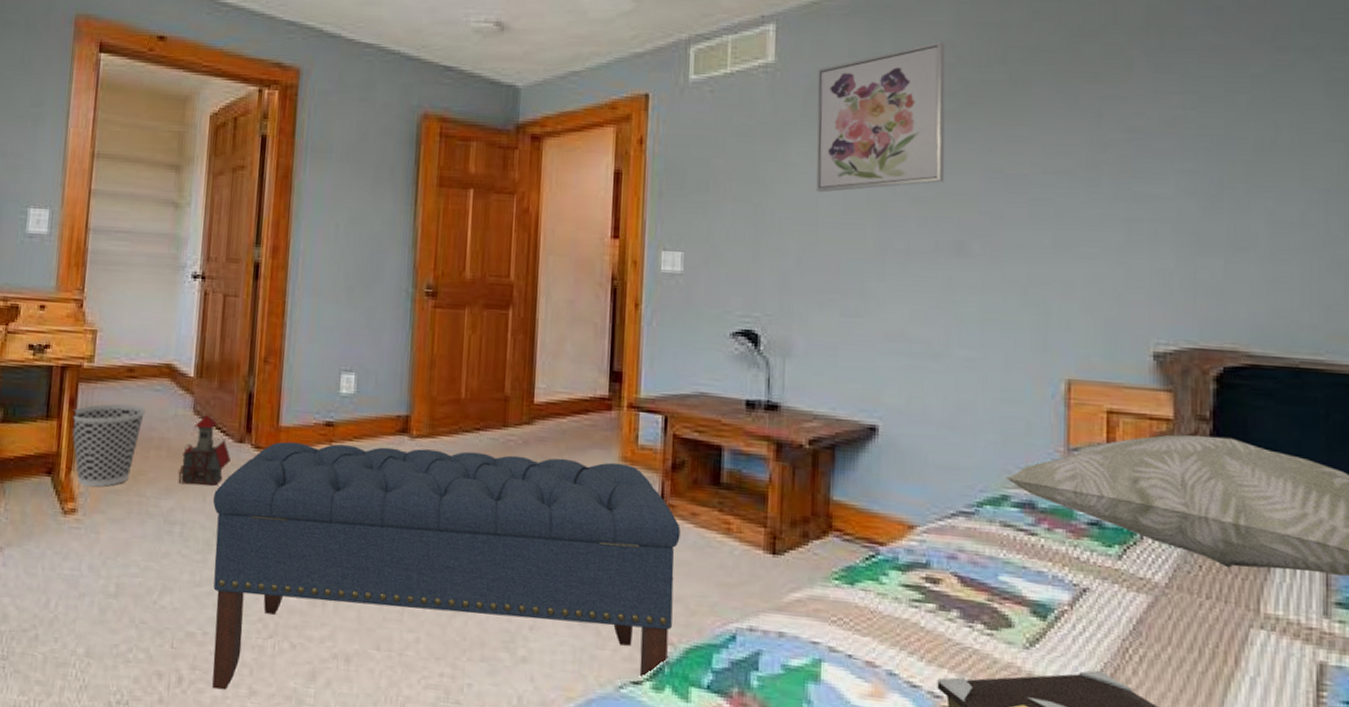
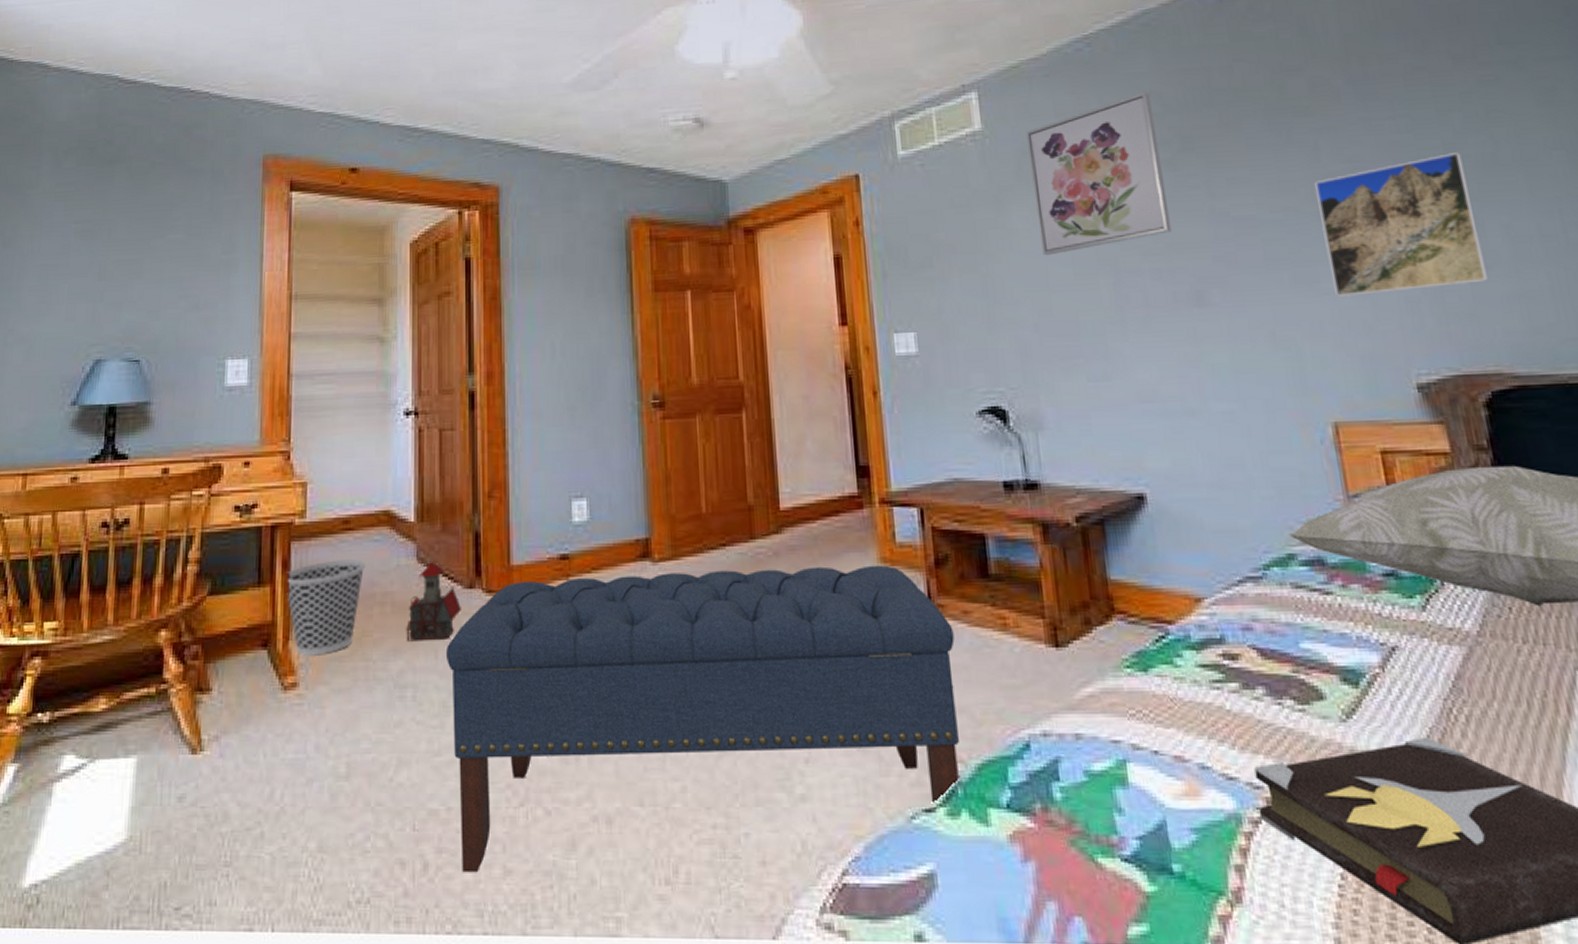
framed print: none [1090,133,1242,263] -> present [1313,151,1488,297]

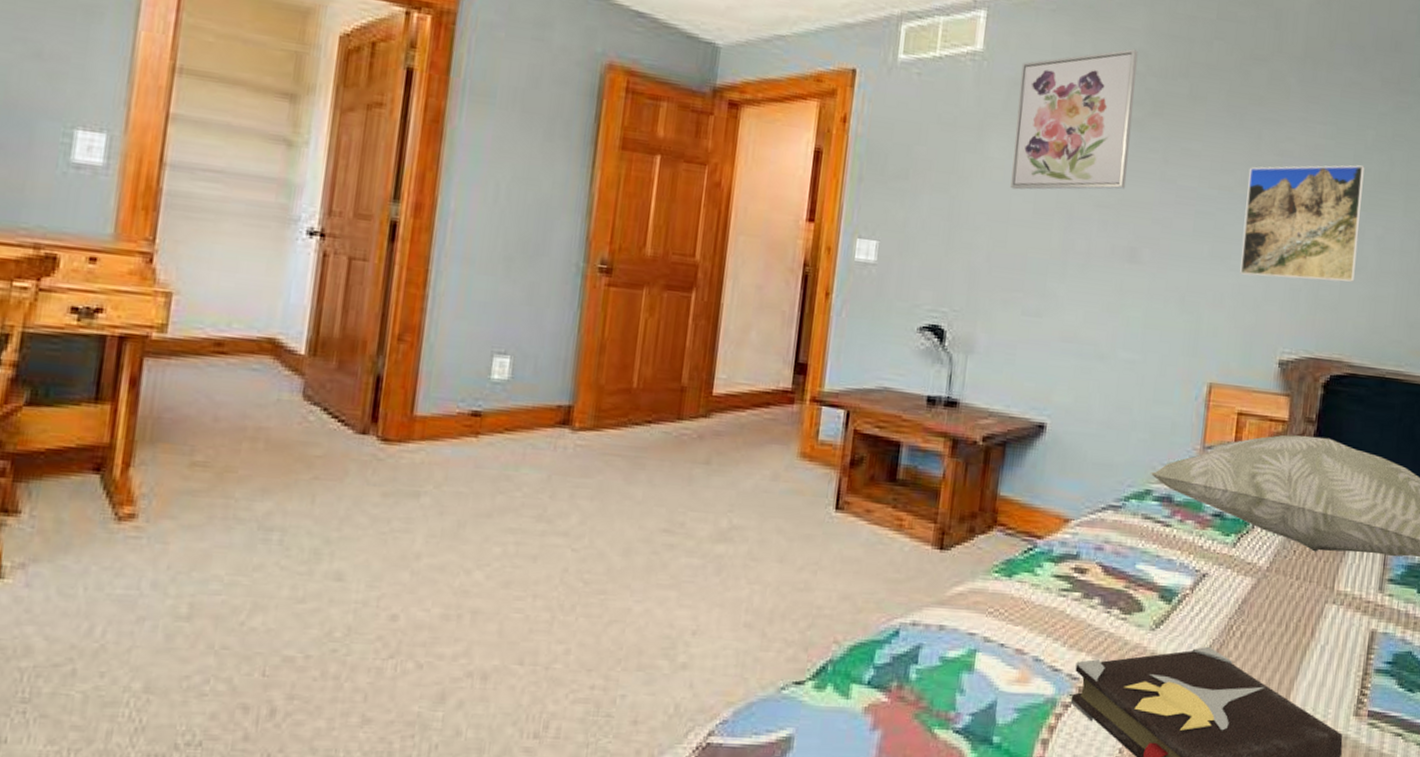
wastebasket: present [286,559,366,656] -> none [132,384,238,487]
toy house: present [406,562,461,642] -> none [278,401,350,485]
bench: present [445,565,959,873] -> none [314,433,854,721]

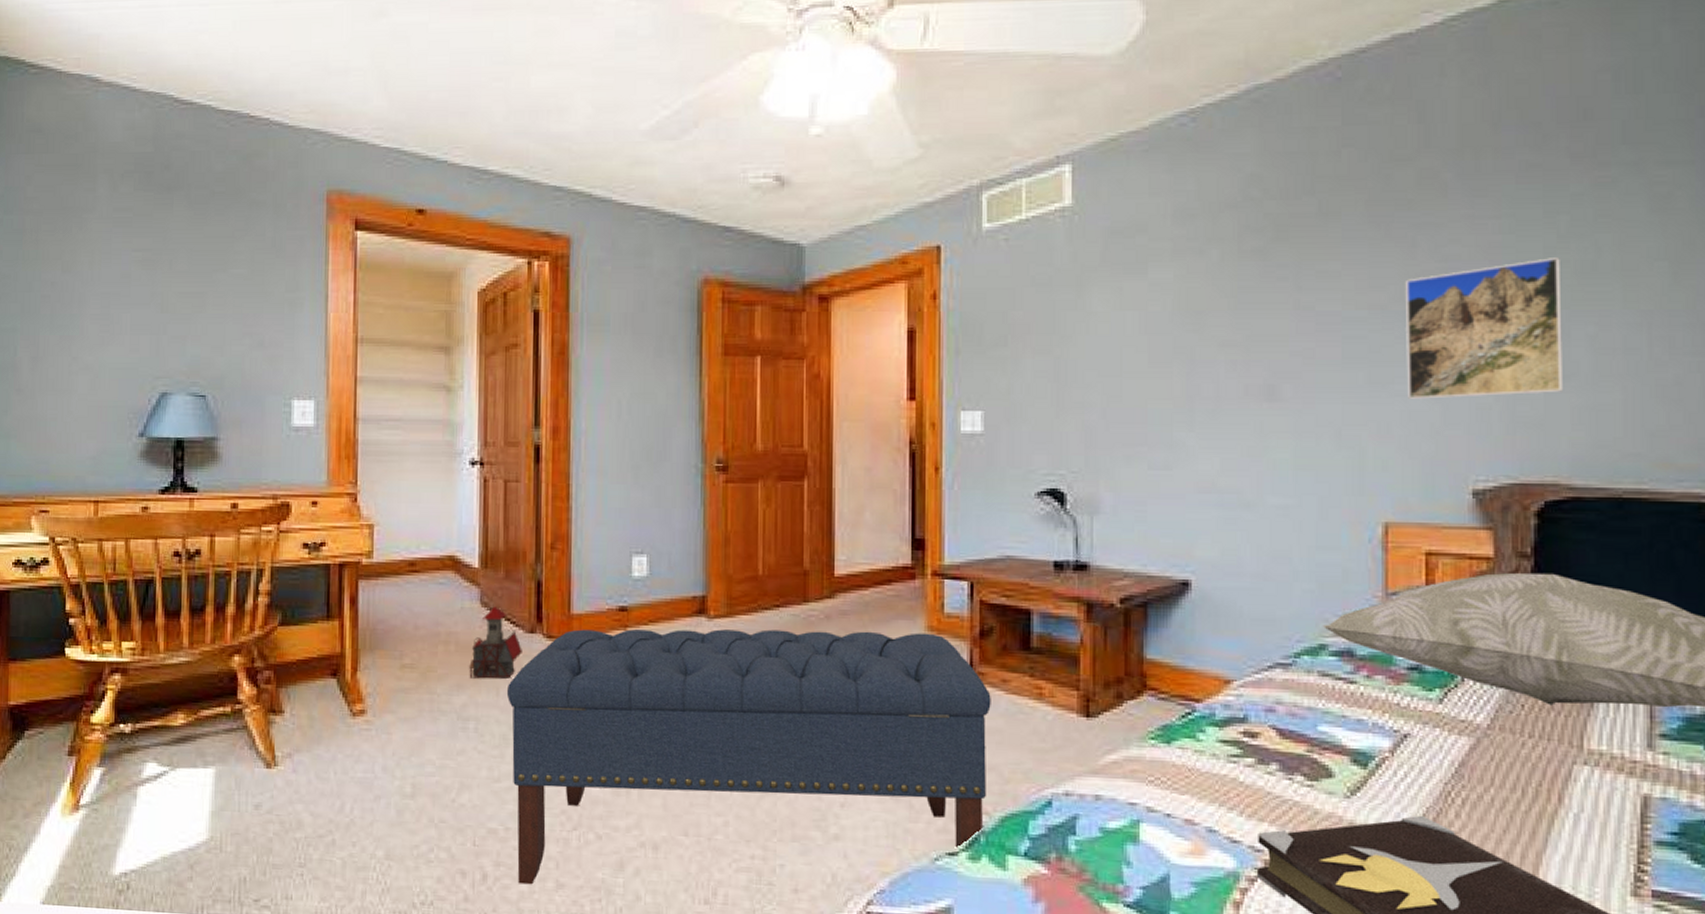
toy house: none [278,401,350,485] -> present [469,606,522,679]
bench: none [314,433,854,721] -> present [506,629,991,885]
wall art: present [1010,49,1138,190] -> none [1117,175,1253,341]

